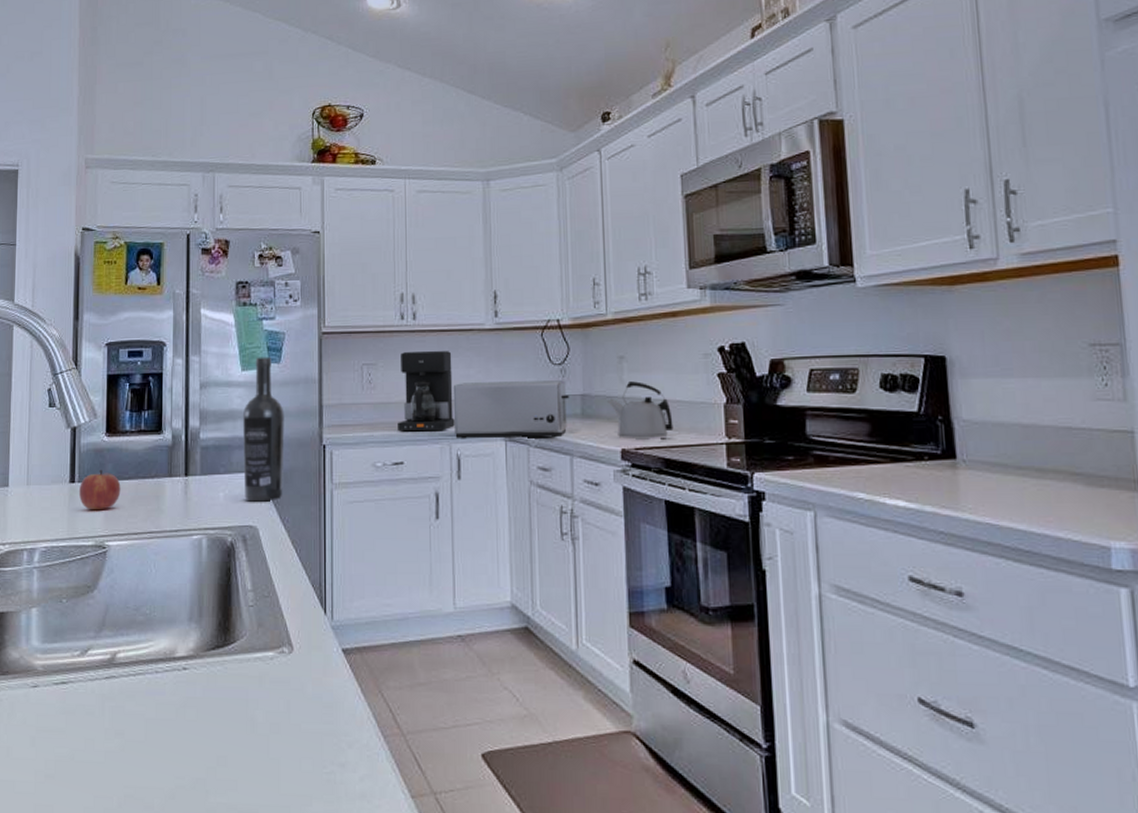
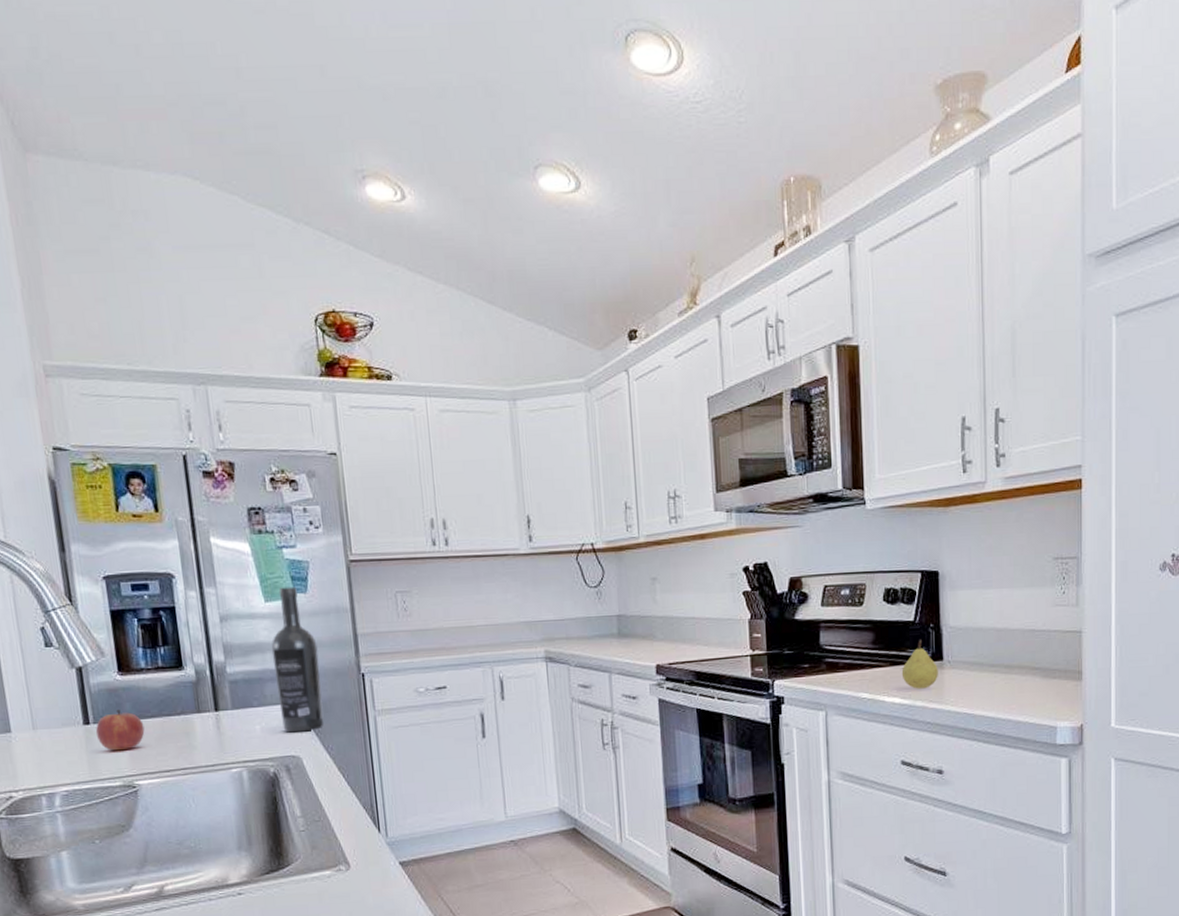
coffee maker: present [398,351,455,432] -> none [435,576,495,658]
toaster: present [453,380,570,439] -> none [491,602,607,662]
kettle: present [608,381,674,441] -> none [642,601,703,657]
fruit: none [905,432,951,491] -> present [901,639,938,689]

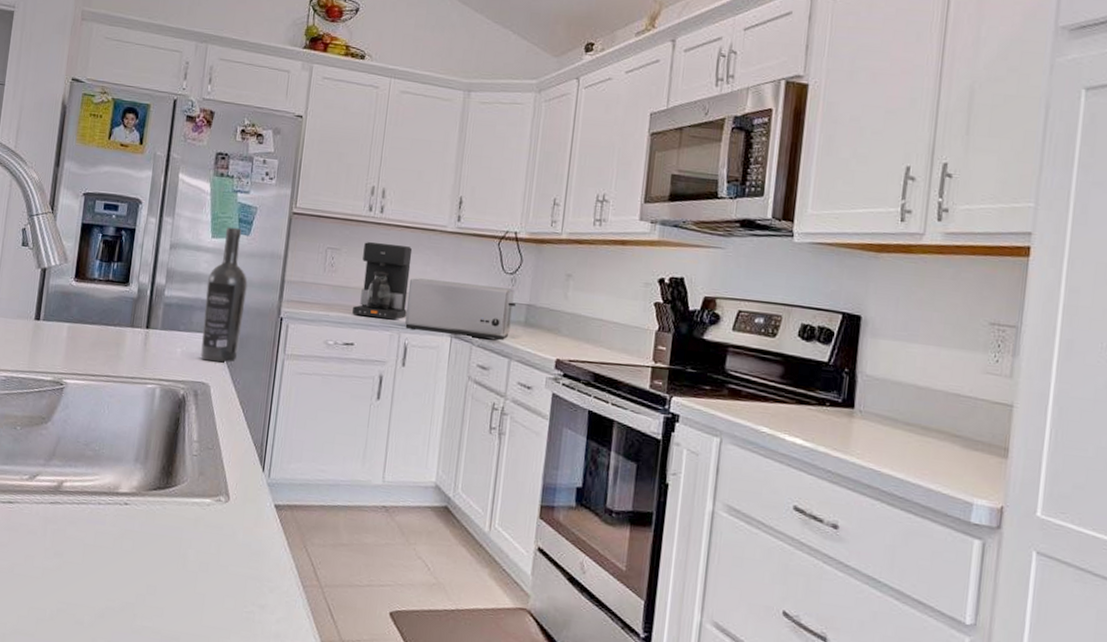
fruit: present [95,709,145,751] -> none [42,311,84,349]
coffee maker: none [435,576,495,658] -> present [352,242,413,320]
toaster: none [491,602,607,662] -> present [404,278,517,341]
fruit: present [901,639,938,689] -> none [807,382,848,435]

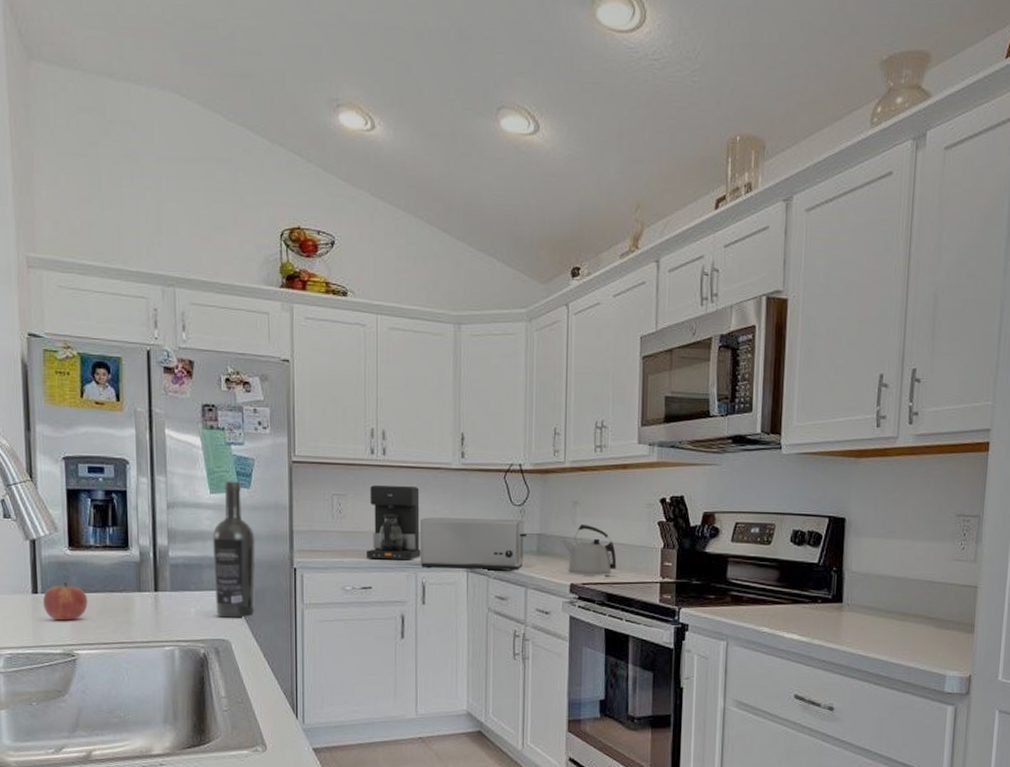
fruit: none [42,311,84,349] -> present [42,581,88,621]
kettle: none [550,299,608,355] -> present [561,525,617,577]

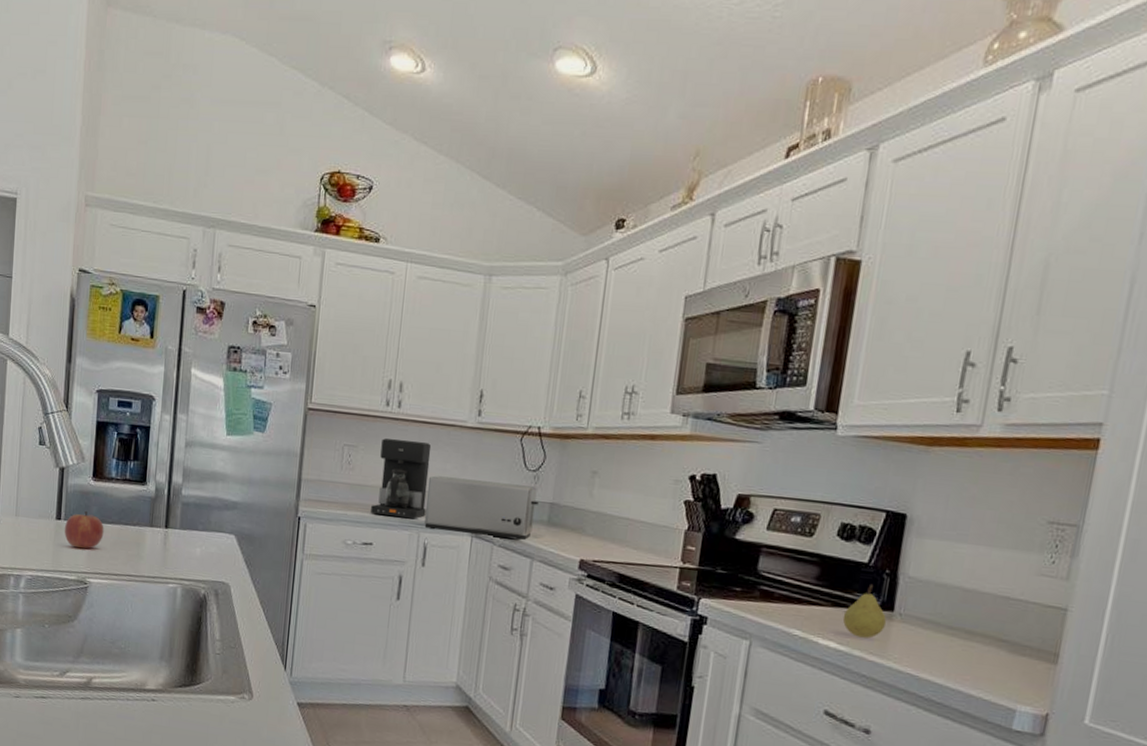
wine bottle: present [212,481,255,618] -> none [220,423,264,562]
kettle: present [561,525,617,577] -> none [574,497,634,555]
fruit: none [802,580,837,628] -> present [842,583,886,639]

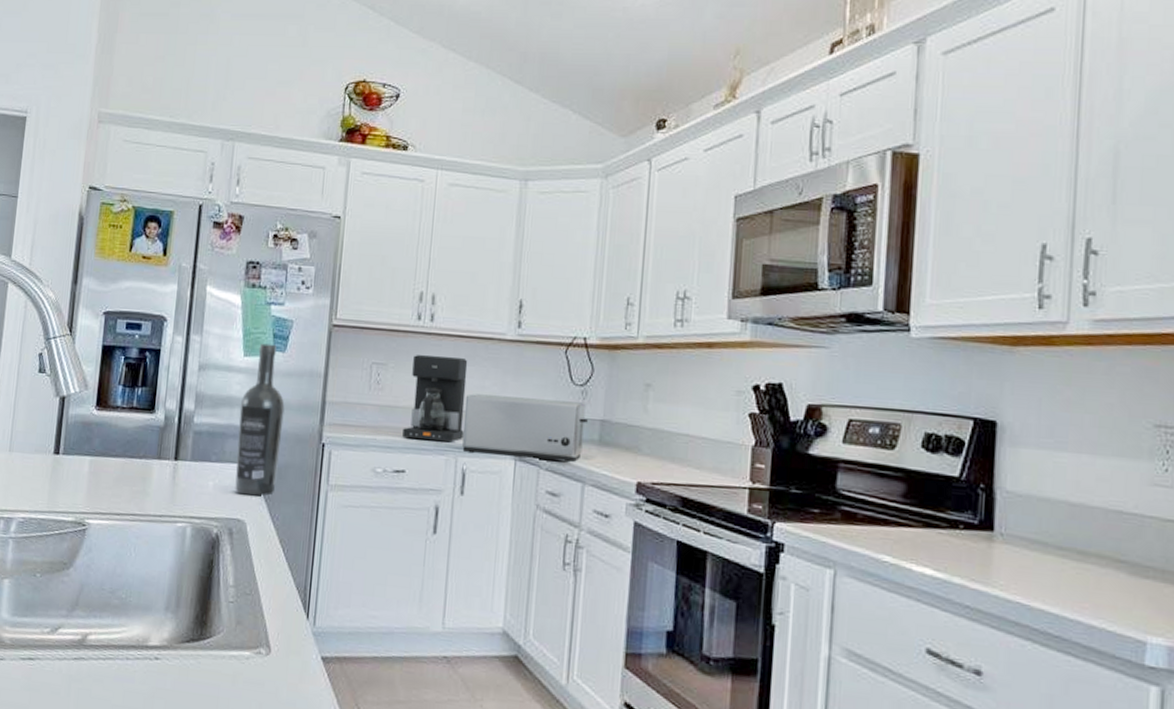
fruit: present [64,510,104,549] -> none [62,443,107,486]
wine bottle: none [220,423,264,562] -> present [235,343,285,496]
fruit: present [842,583,886,639] -> none [937,500,986,563]

